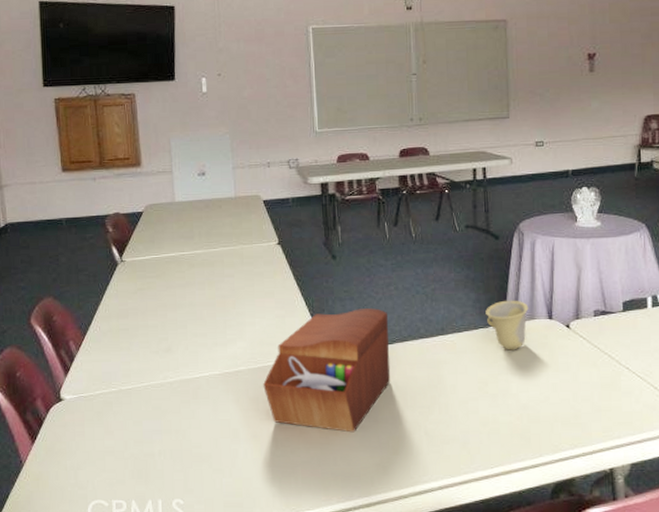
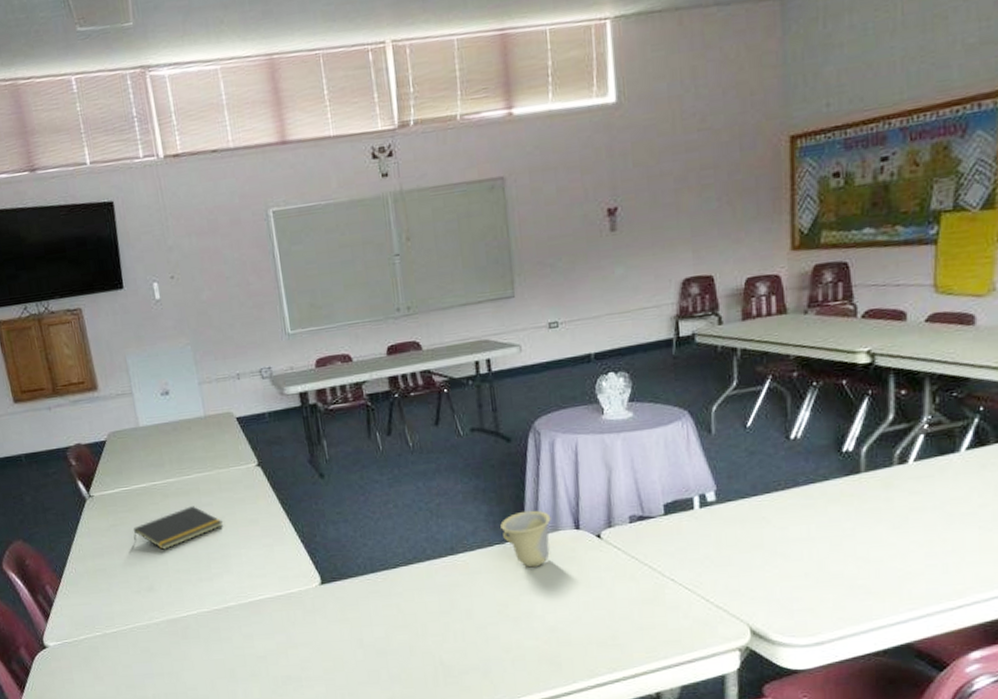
notepad: none [158,276,242,314] -> present [133,506,224,550]
sewing box: present [263,308,391,433] -> none [256,530,398,667]

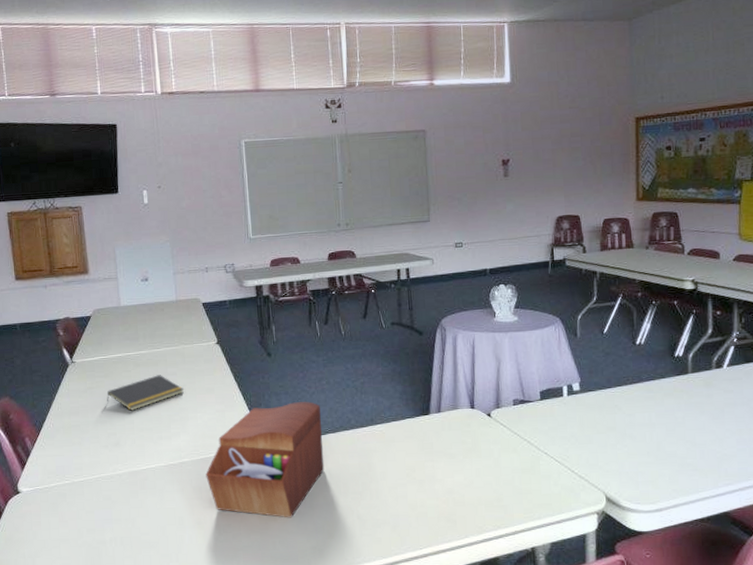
sewing box: none [256,530,398,667] -> present [206,402,325,518]
cup: present [500,510,551,568] -> none [412,391,452,439]

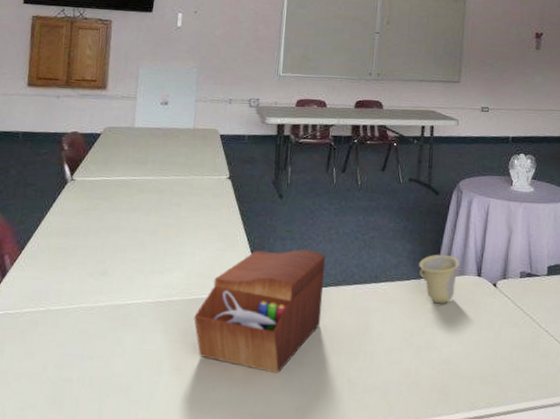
notepad: present [106,375,185,411] -> none [101,204,187,239]
cup: none [412,391,452,439] -> present [419,254,460,304]

